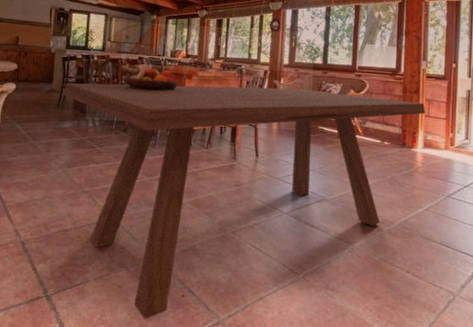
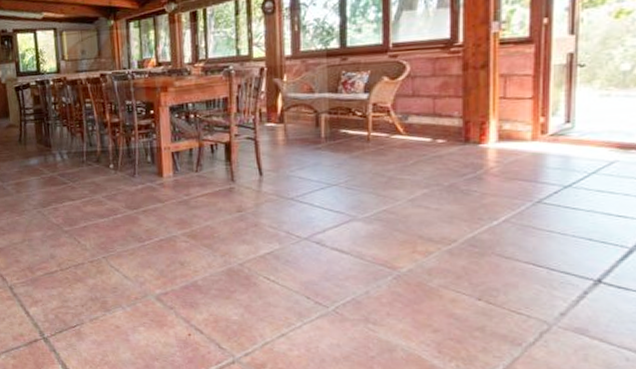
dining table: present [62,83,426,319] -> none [22,80,500,359]
fruit bowl: present [120,63,178,91] -> none [80,80,152,113]

